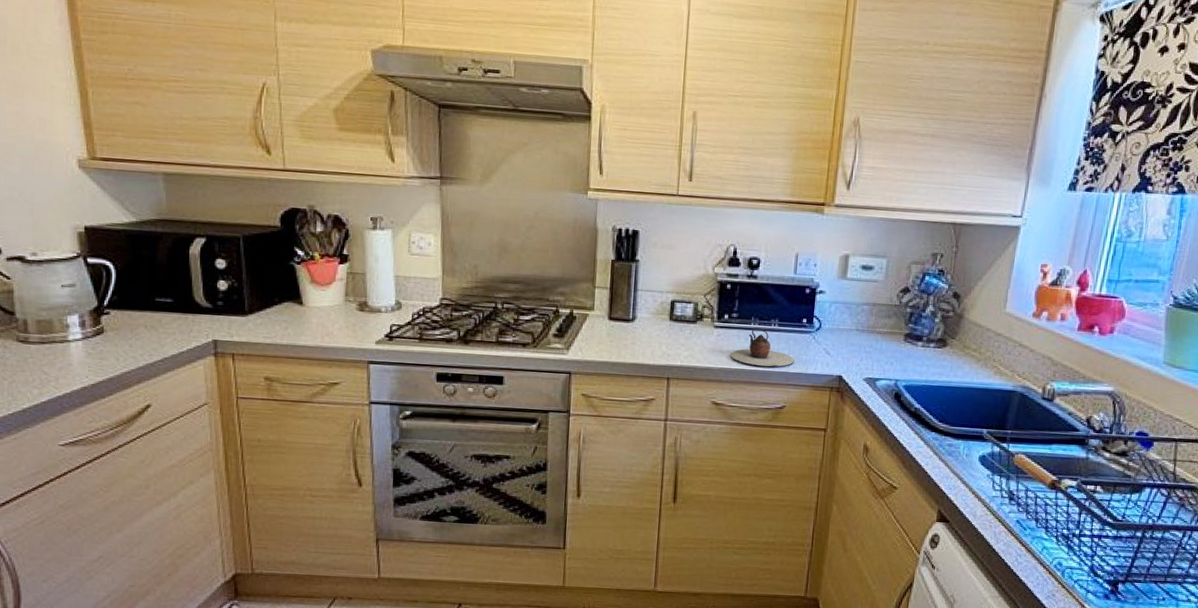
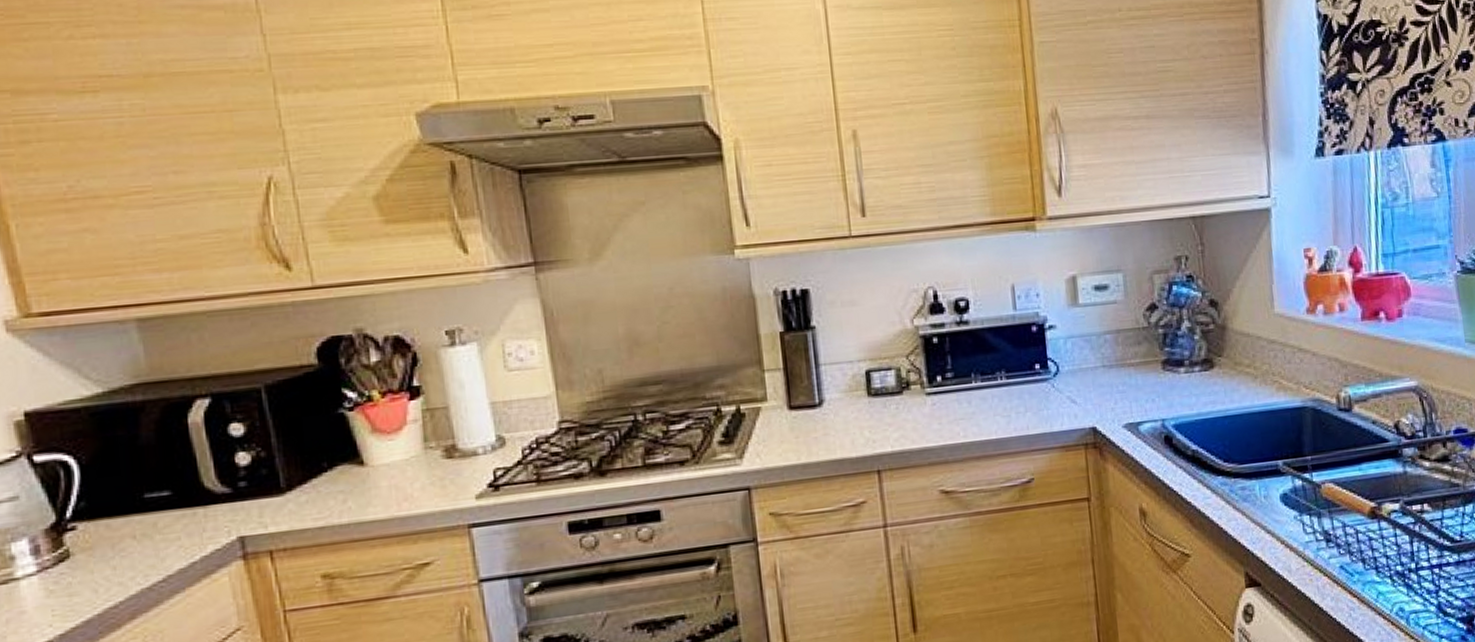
teapot: present [730,328,794,367] -> none [952,385,1034,435]

